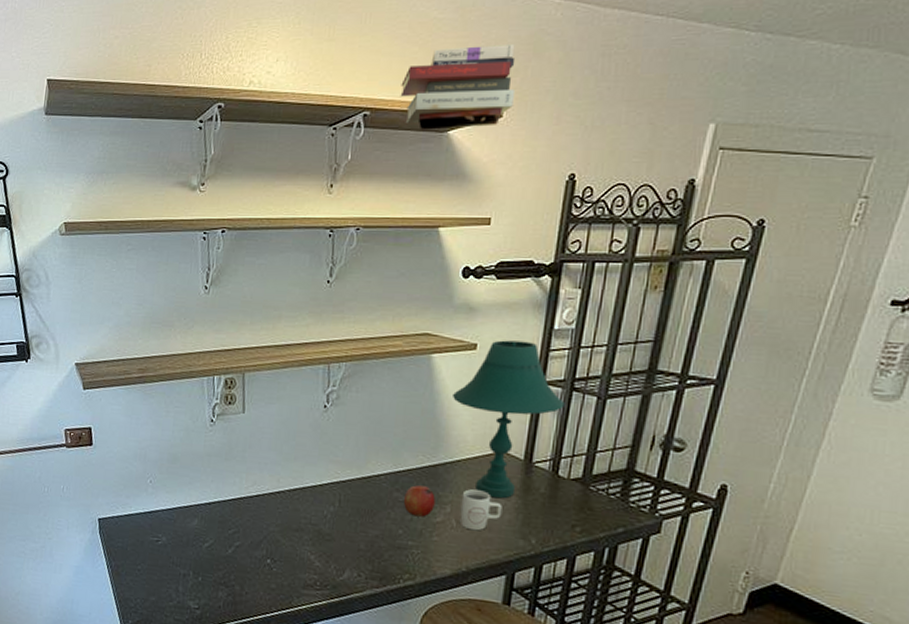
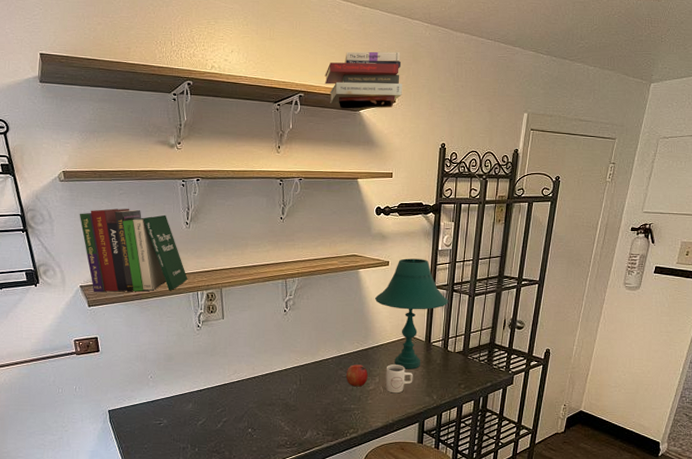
books: none [79,267,203,373] -> present [79,208,188,293]

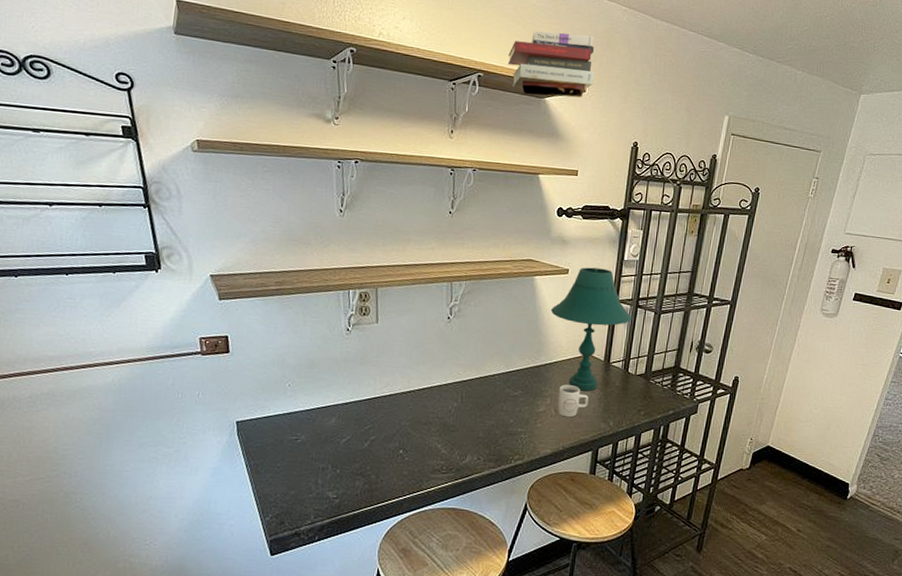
books: present [79,208,188,293] -> none [213,187,339,287]
fruit: present [345,364,368,387] -> none [513,383,539,408]

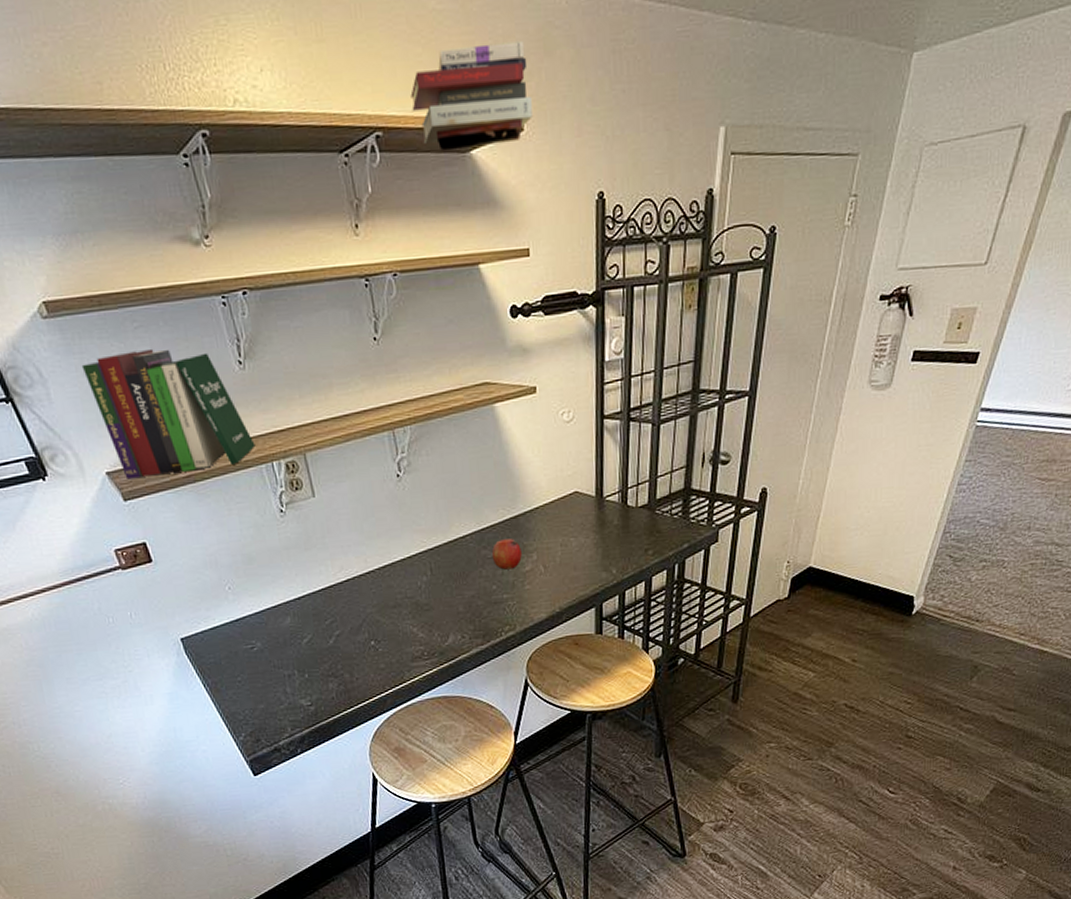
books: none [213,187,339,287] -> present [81,348,256,480]
fruit: none [513,383,539,408] -> present [491,539,522,570]
table lamp: present [551,267,632,392] -> none [521,377,625,538]
mug: present [557,385,589,418] -> none [545,533,583,573]

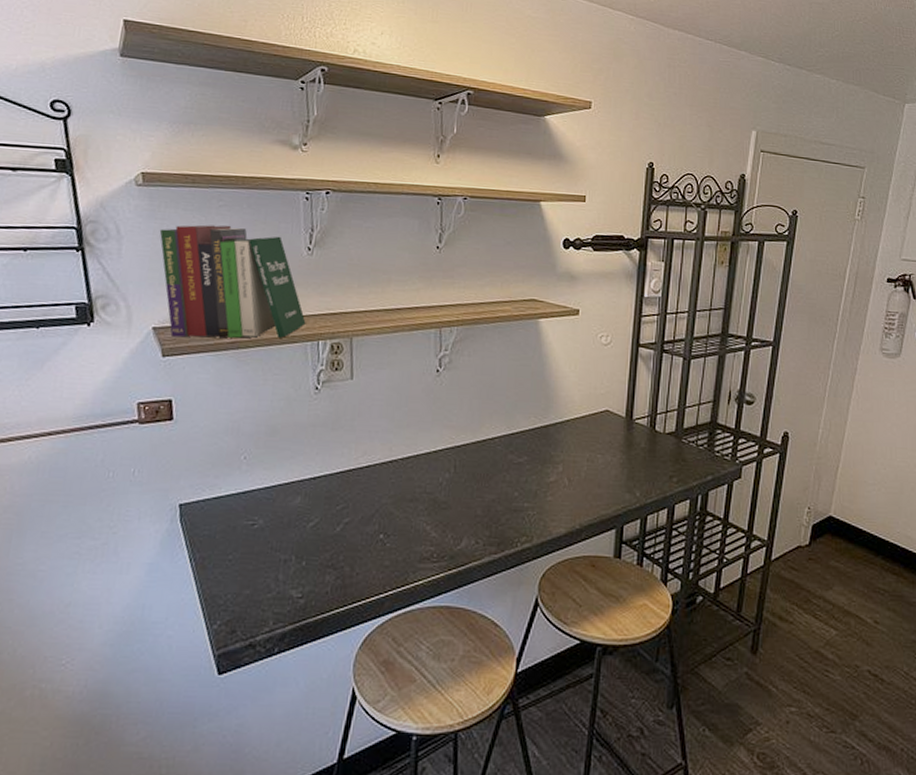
books: present [410,41,532,152] -> none [500,43,600,116]
fruit: present [491,539,522,570] -> none [517,446,548,478]

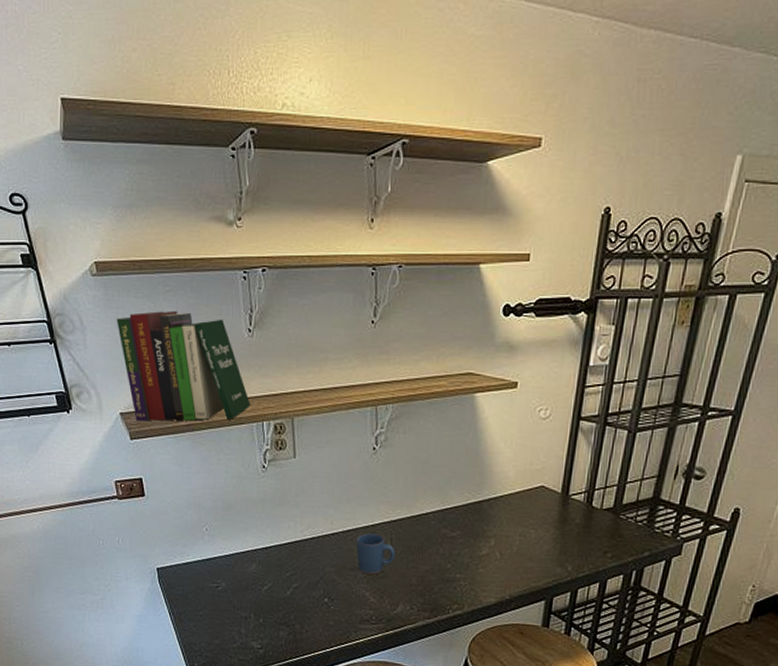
mug: none [416,460,460,506] -> present [356,533,396,575]

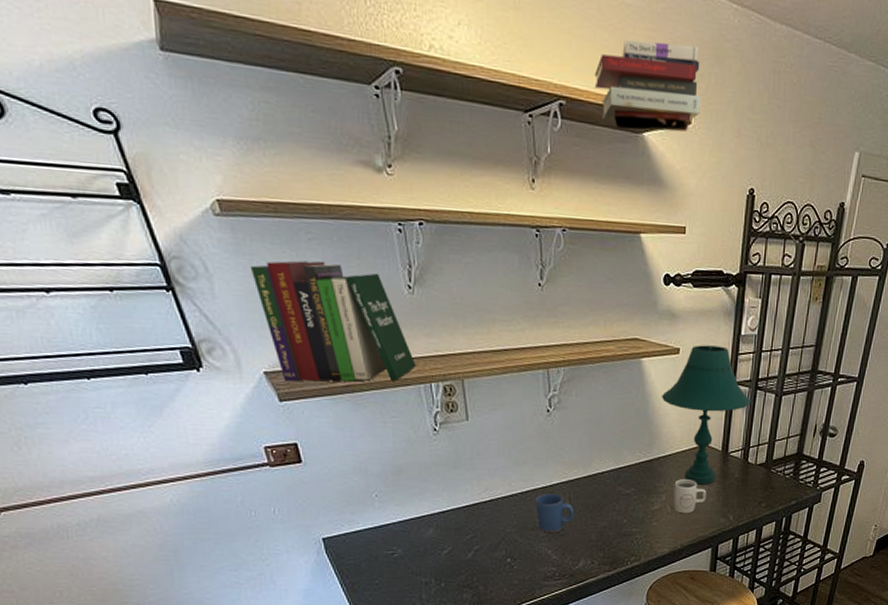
books: none [439,67,554,160] -> present [594,39,700,133]
table lamp: none [495,378,599,531] -> present [662,345,751,485]
mug: none [503,523,542,562] -> present [673,479,707,514]

